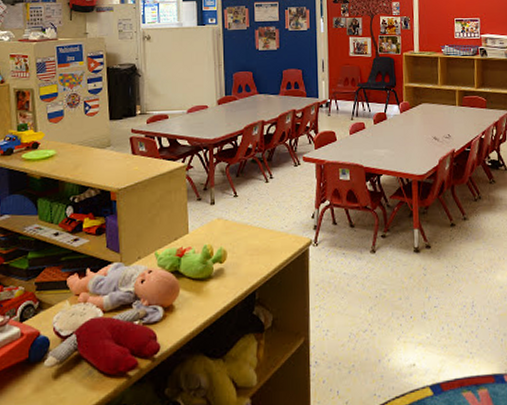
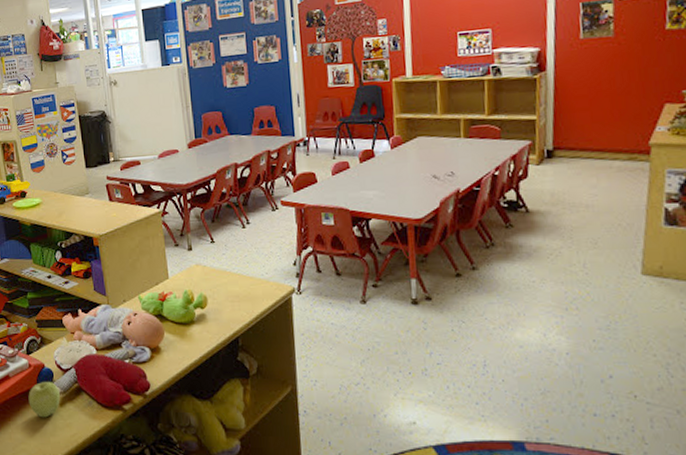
apple: none [15,352,55,395] -> present [28,382,60,418]

